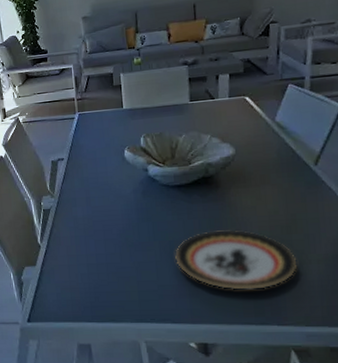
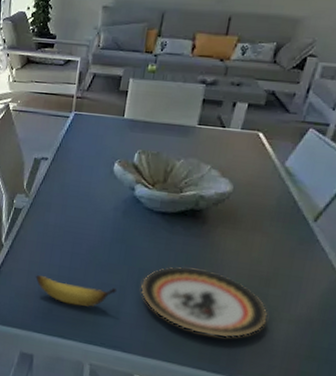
banana: none [76,264,153,289] -> present [35,275,116,307]

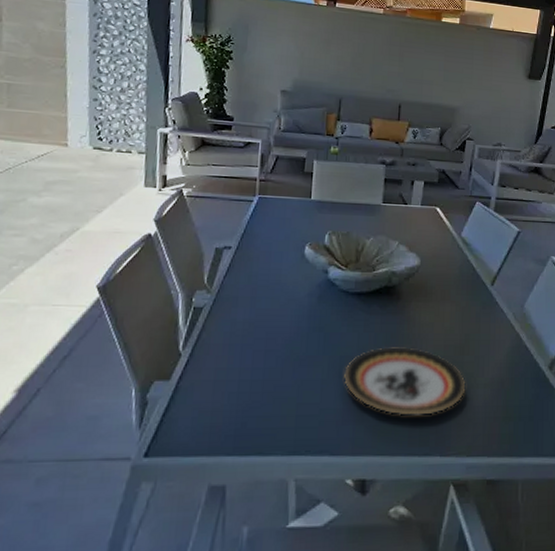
banana: present [35,275,116,307] -> none [224,383,318,412]

